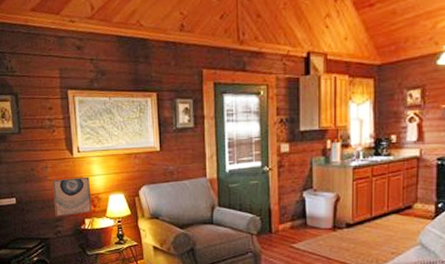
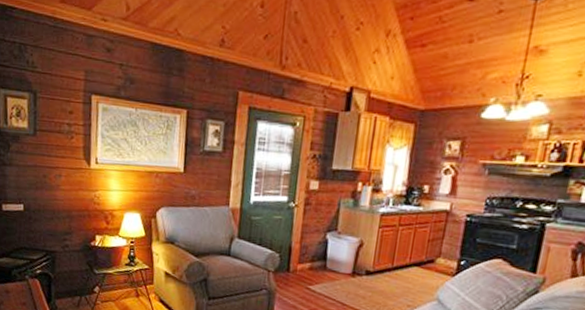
wall art: present [51,176,92,217] -> none [64,189,105,230]

